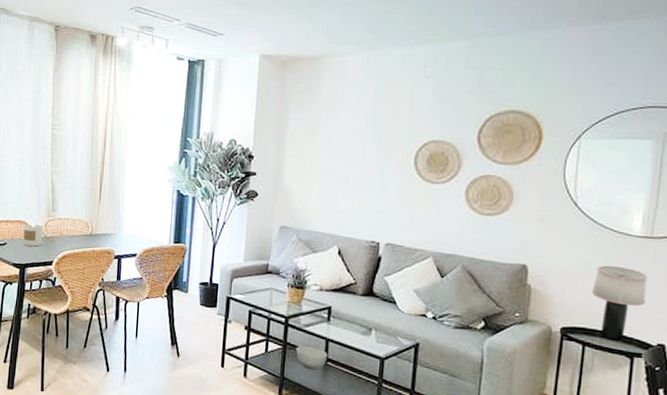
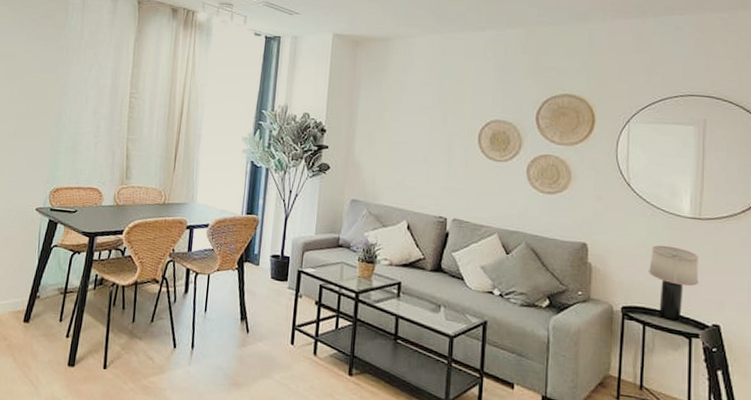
candle: present [23,222,43,247] -> none [94,189,115,215]
bowl: present [296,345,328,370] -> none [366,322,398,349]

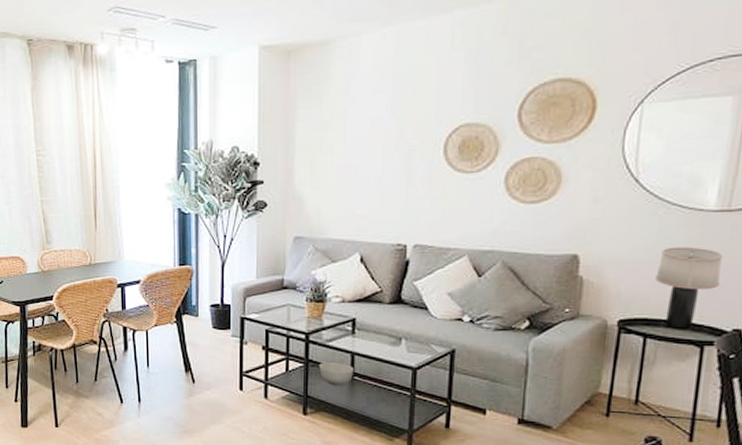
bowl: none [366,322,398,349] -> present [319,361,355,386]

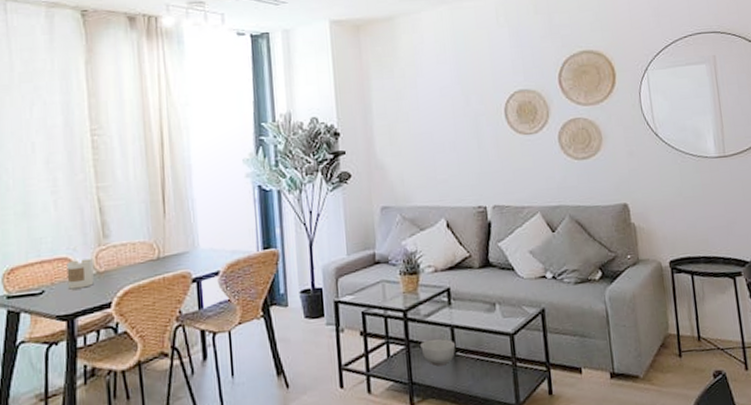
candle: none [19,257,40,282] -> present [66,256,94,290]
table lamp: present [655,246,722,331] -> none [687,189,734,265]

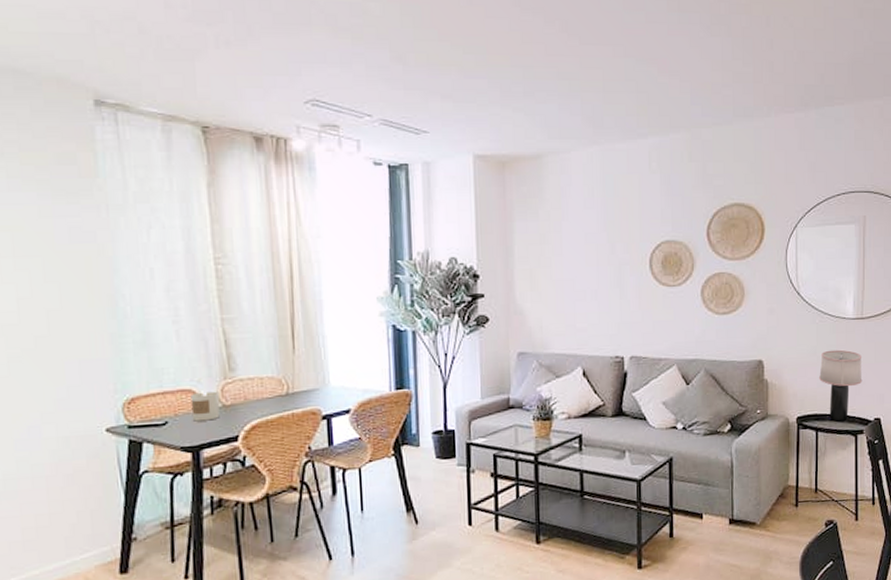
bowl: present [420,338,456,366] -> none [550,482,584,508]
table lamp: none [687,189,734,265] -> present [819,349,863,423]

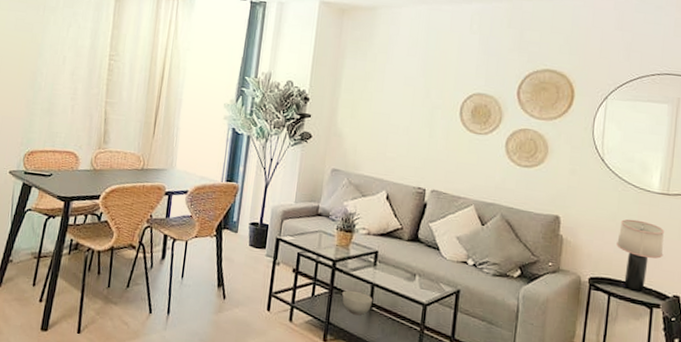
candle: present [190,389,220,422] -> none [70,153,93,180]
bowl: none [550,482,584,508] -> present [342,289,373,316]

